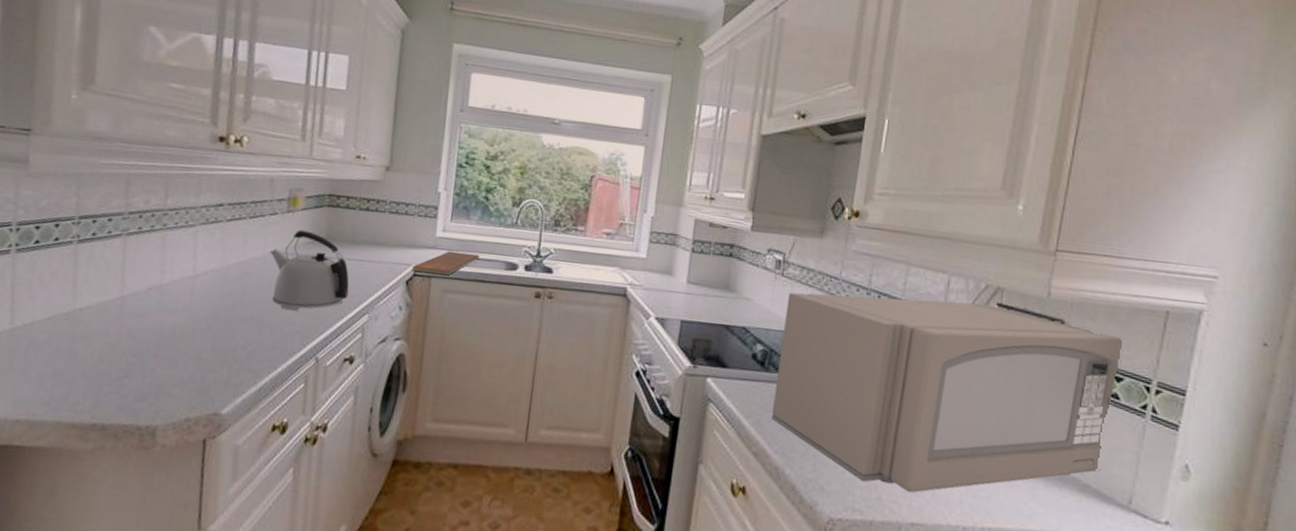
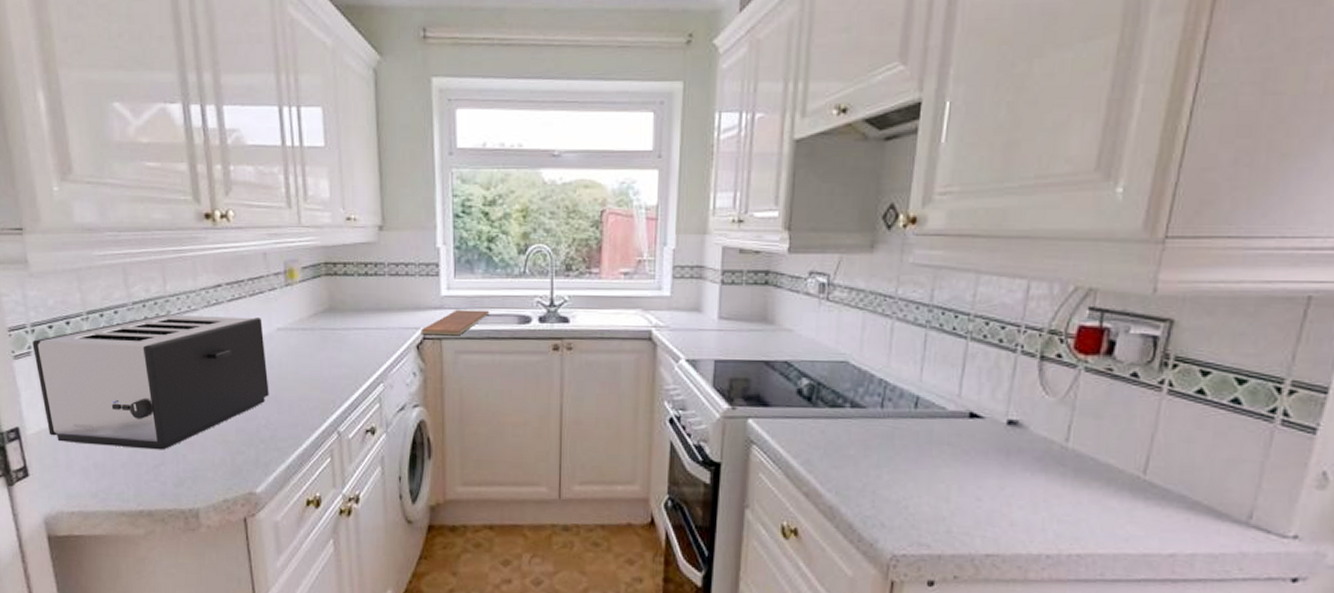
toaster: none [10,226,258,362] -> present [32,314,269,450]
kettle: present [270,230,349,311] -> none [276,303,360,386]
microwave: present [771,292,1124,493] -> none [822,309,1250,524]

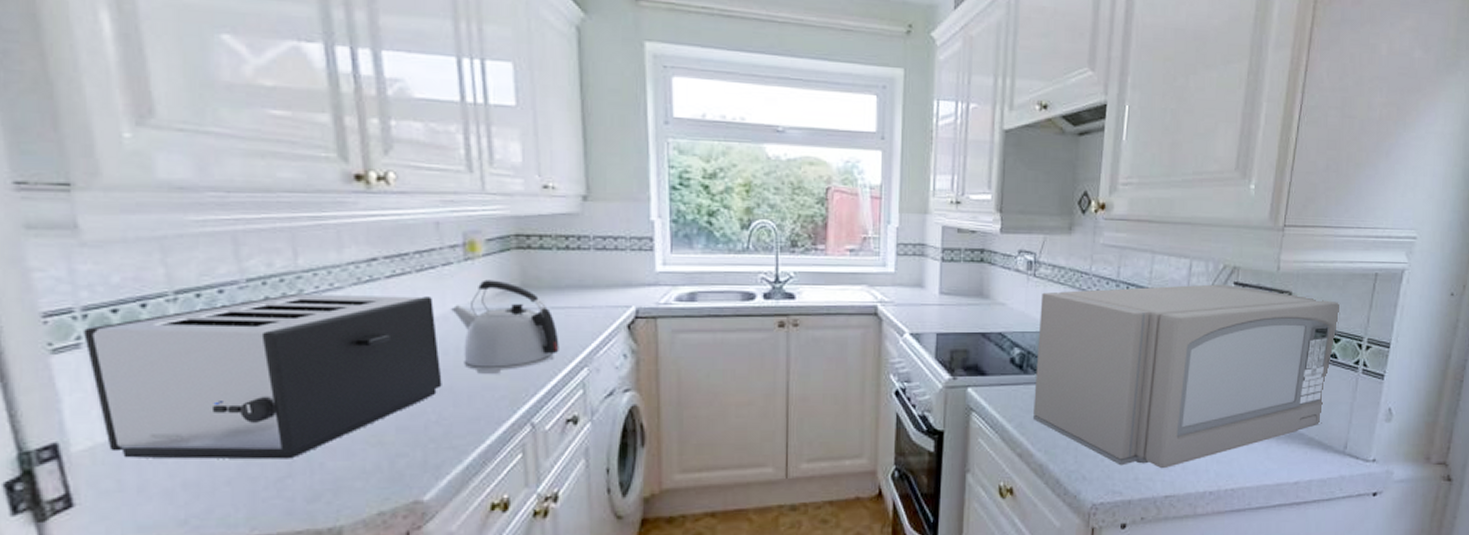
kettle: none [276,303,360,386] -> present [451,279,559,374]
chopping board: present [420,309,490,336] -> none [632,286,711,314]
microwave: none [822,309,1250,524] -> present [1032,284,1341,469]

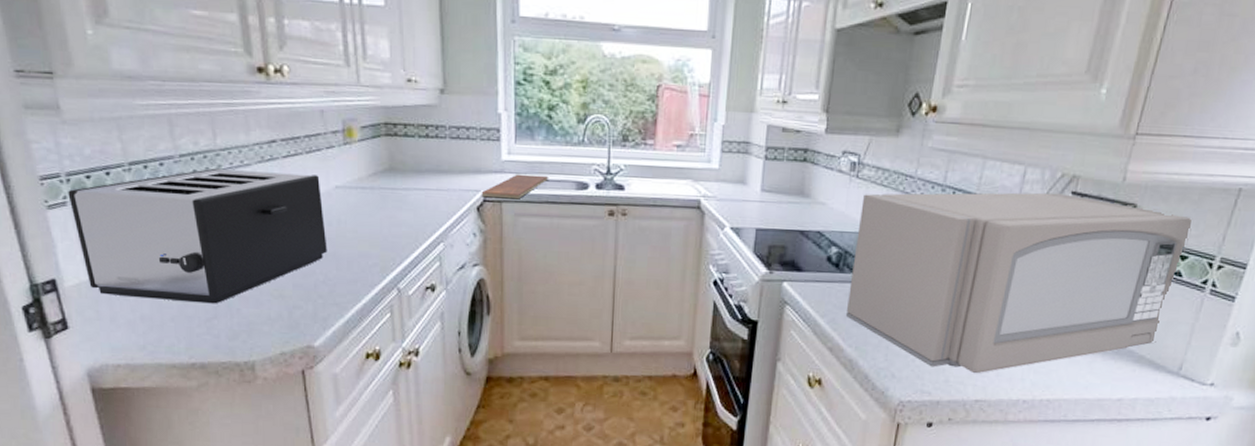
kettle: present [451,279,559,374] -> none [334,162,420,244]
chopping board: none [632,286,711,314] -> present [481,174,549,200]

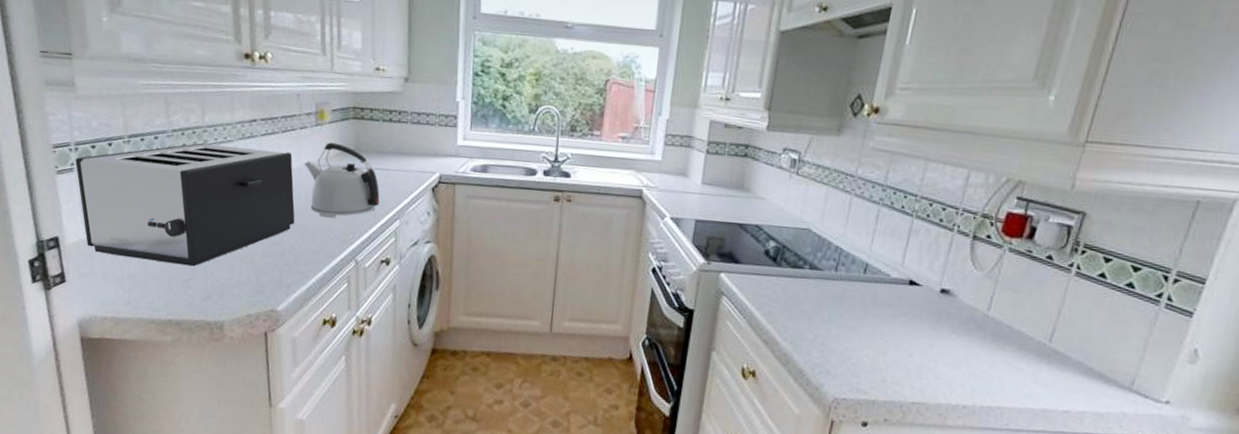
kettle: none [334,162,420,244] -> present [304,142,380,218]
chopping board: present [481,174,549,200] -> none [436,158,500,182]
microwave: present [845,192,1193,374] -> none [781,190,1147,376]

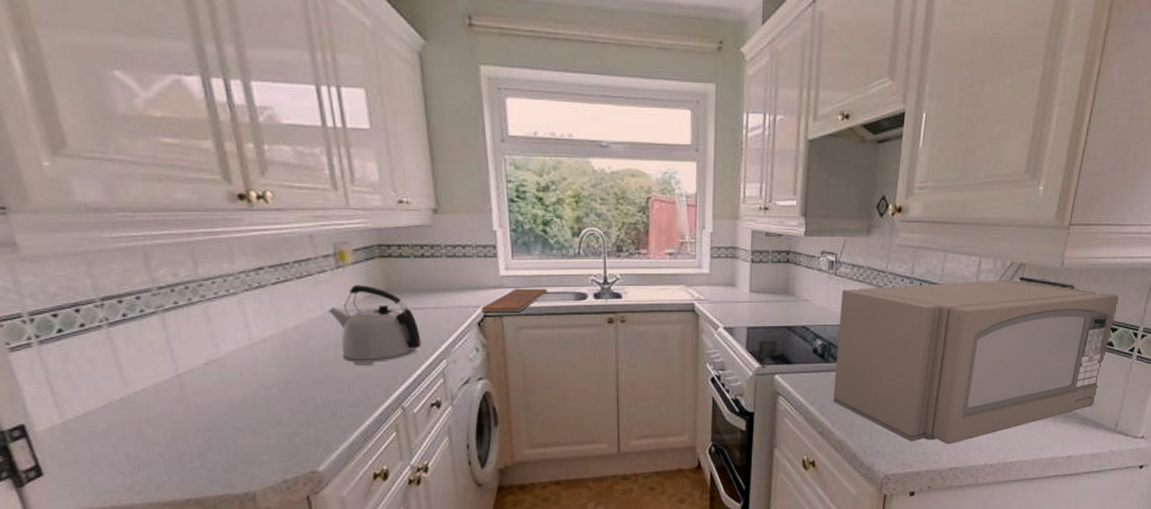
toaster: present [75,142,295,267] -> none [32,298,326,438]
chopping board: none [436,158,500,182] -> present [481,288,548,313]
microwave: none [781,190,1147,376] -> present [832,280,1120,445]

